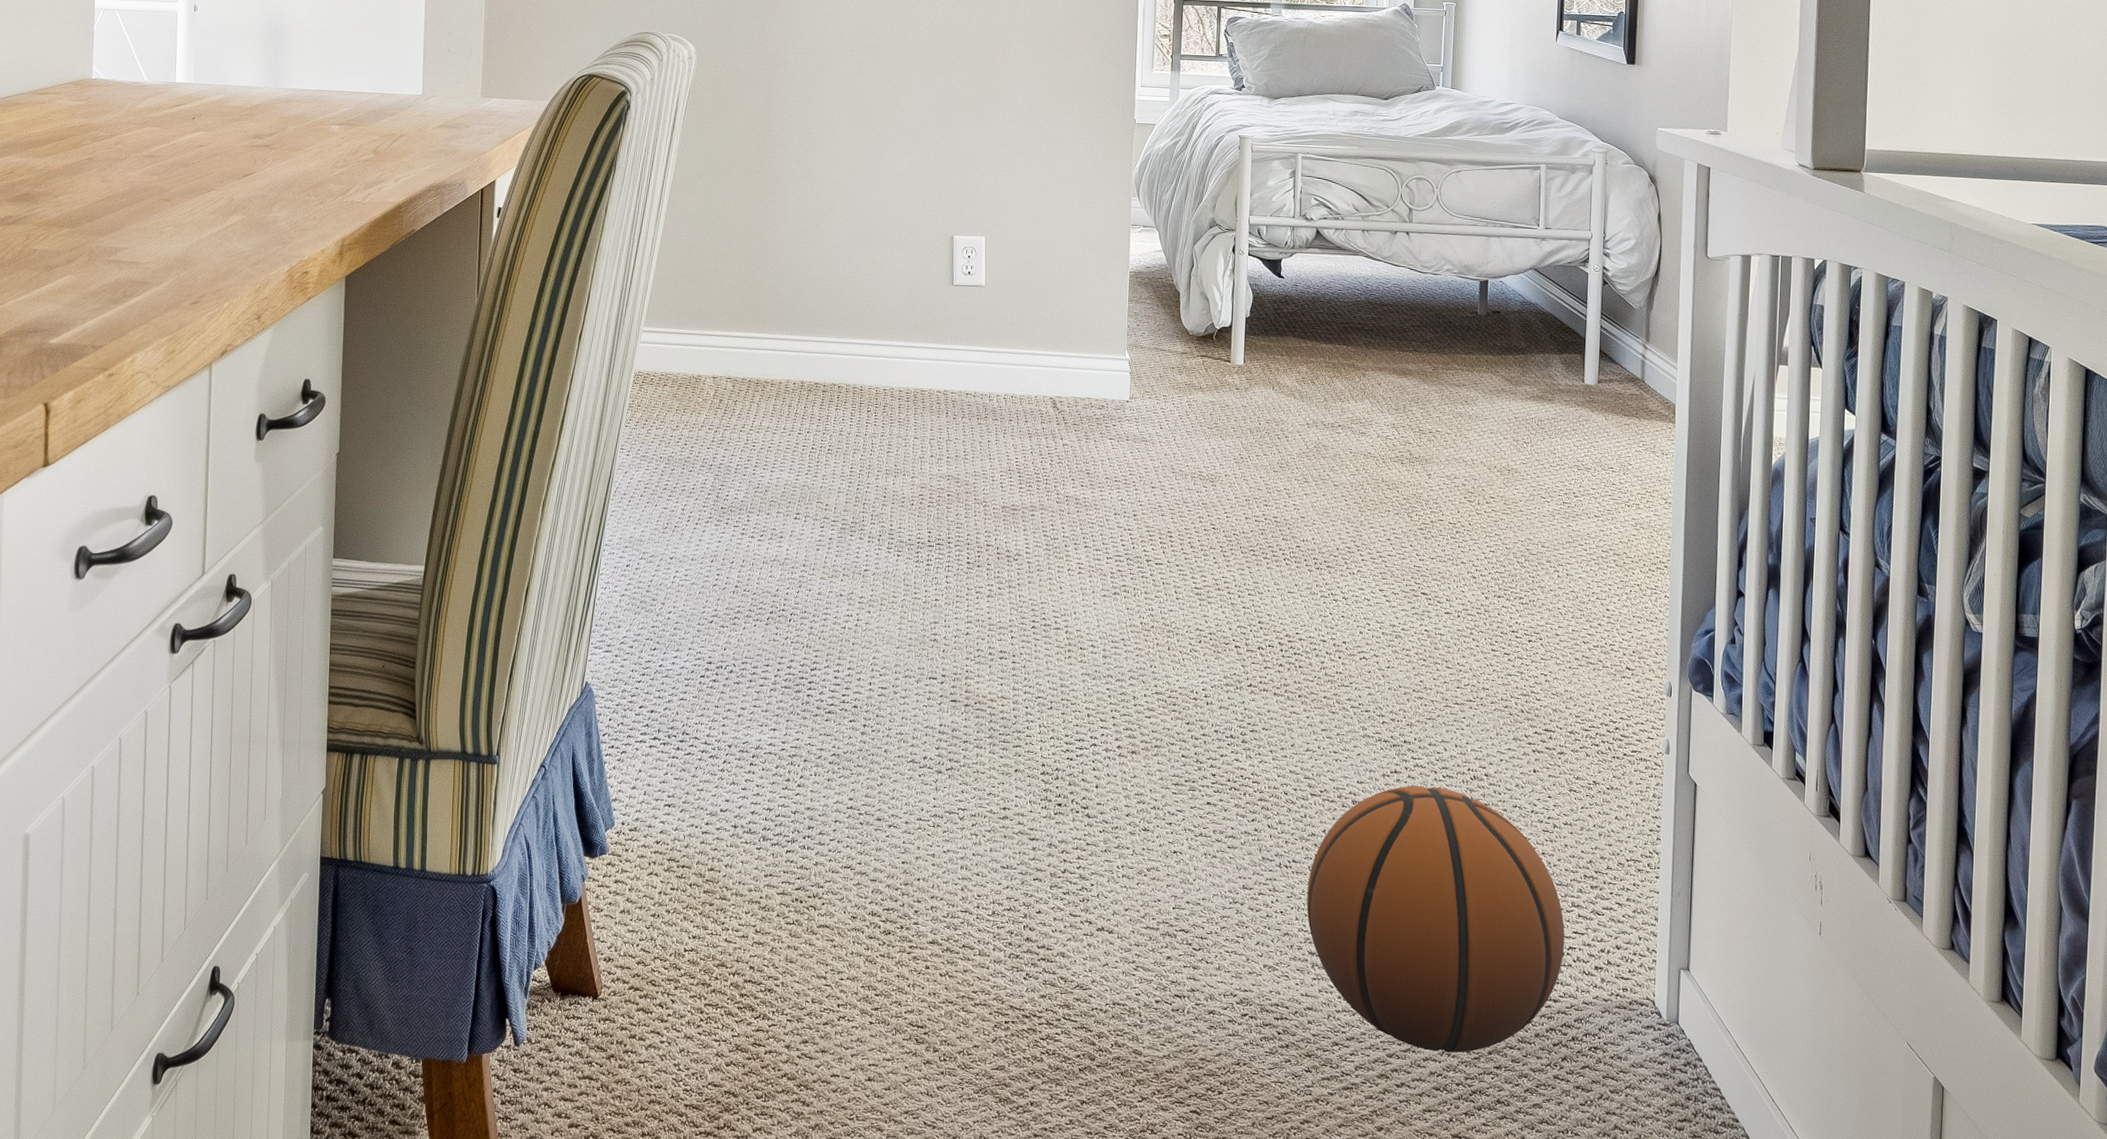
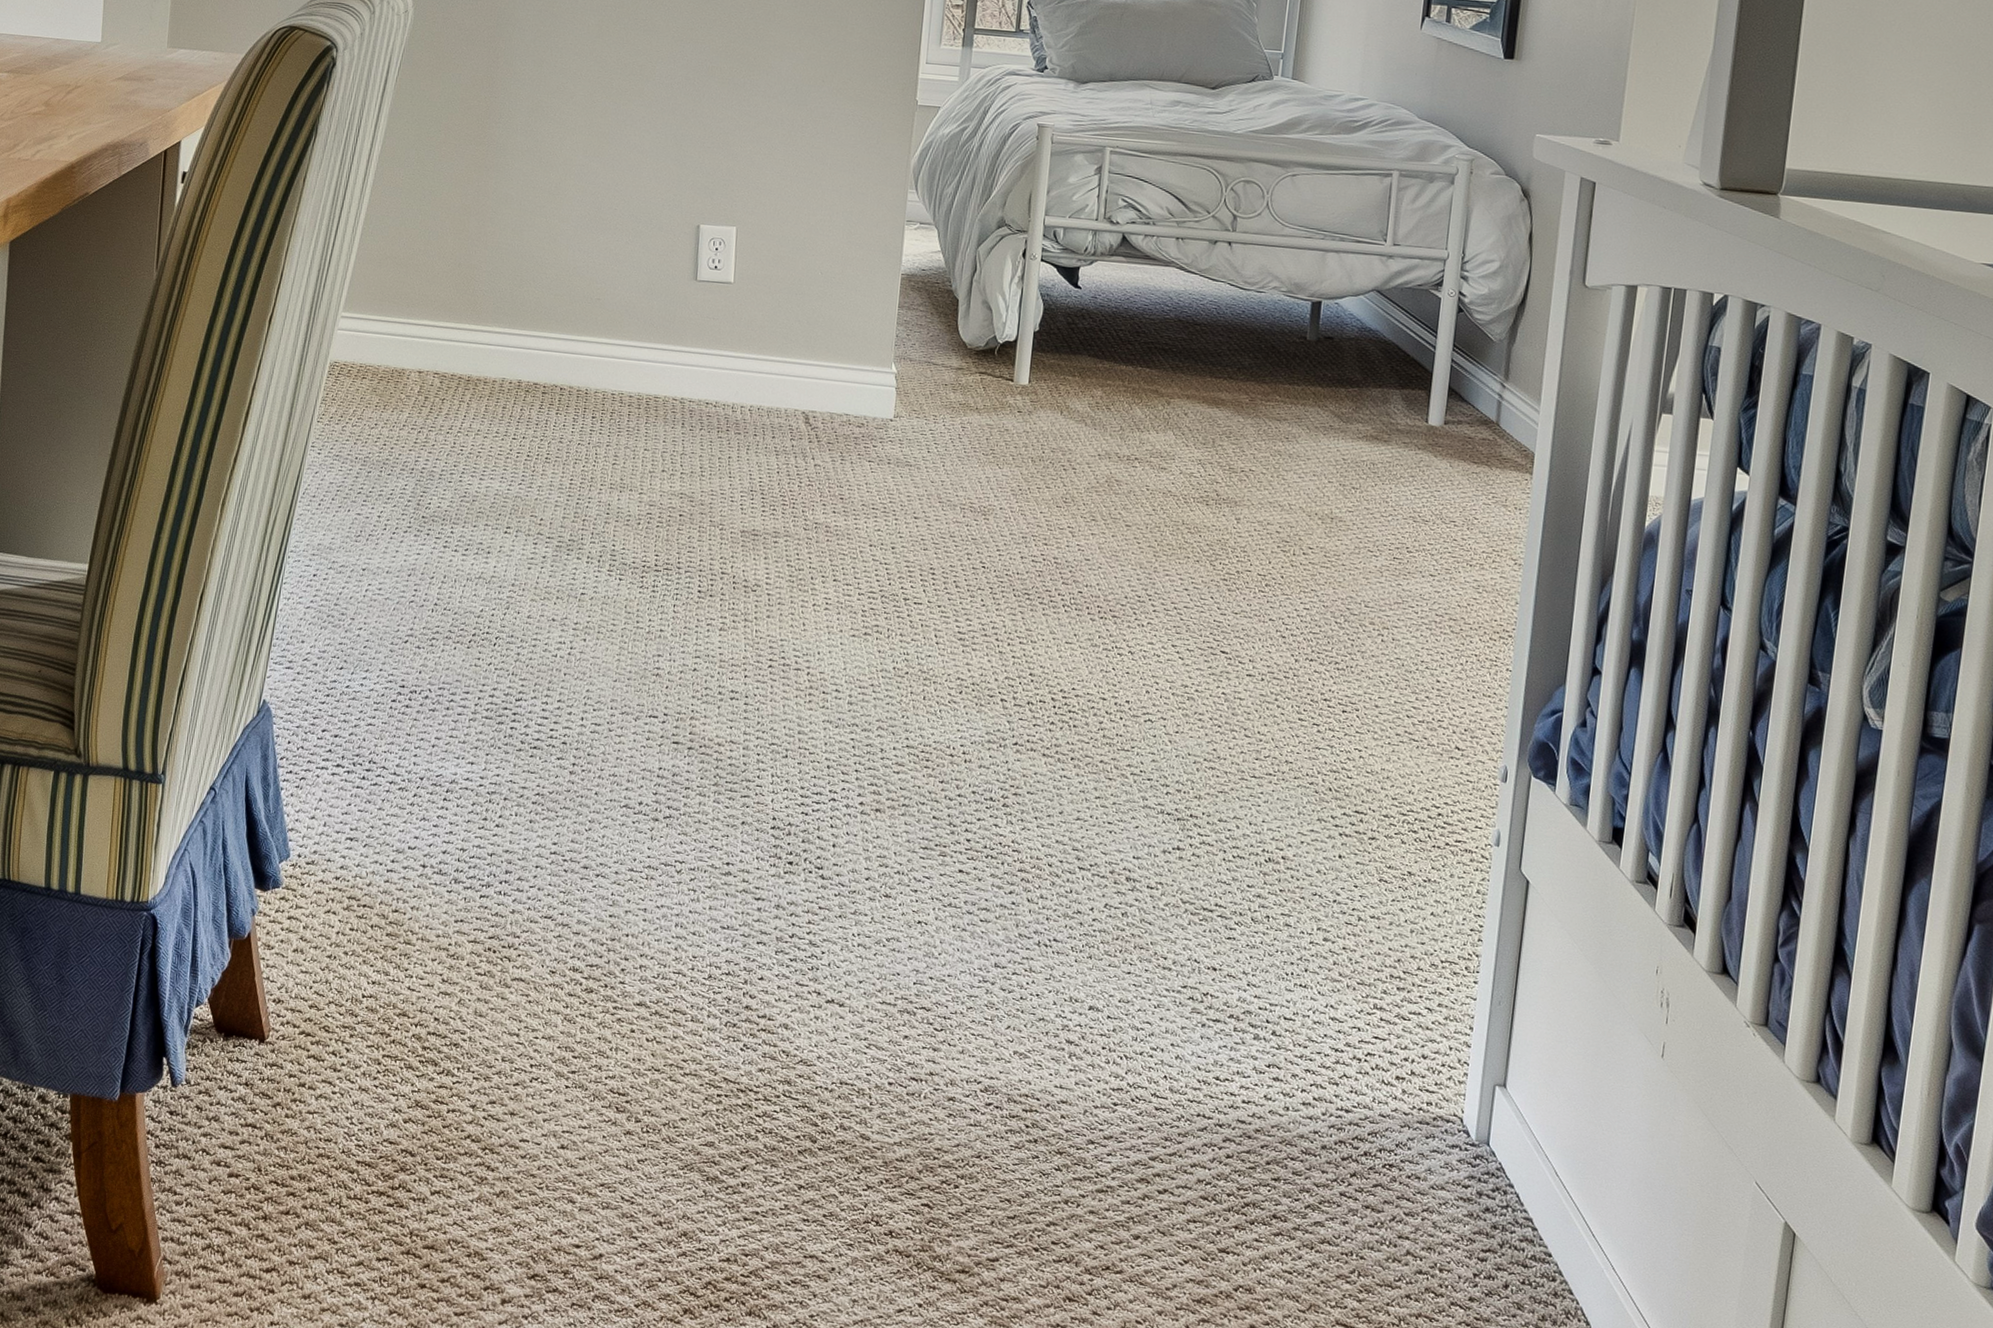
basketball: present [1306,785,1565,1053] -> none [1066,864,1364,1161]

